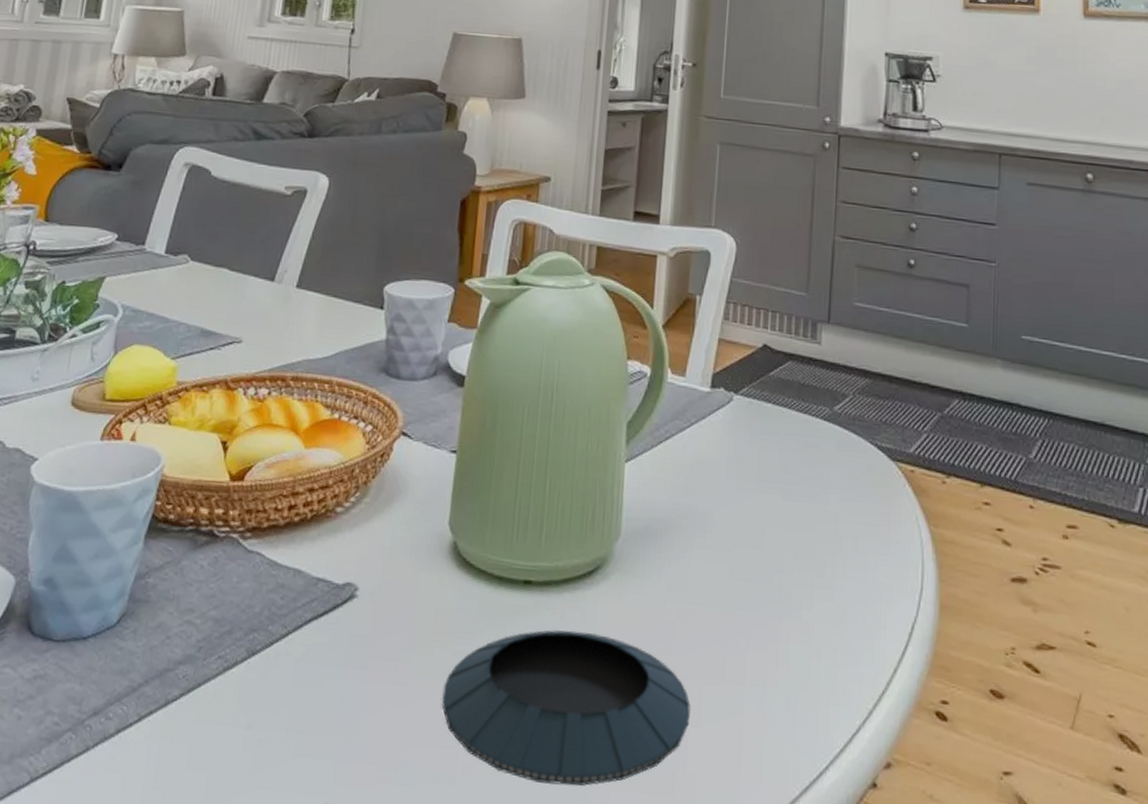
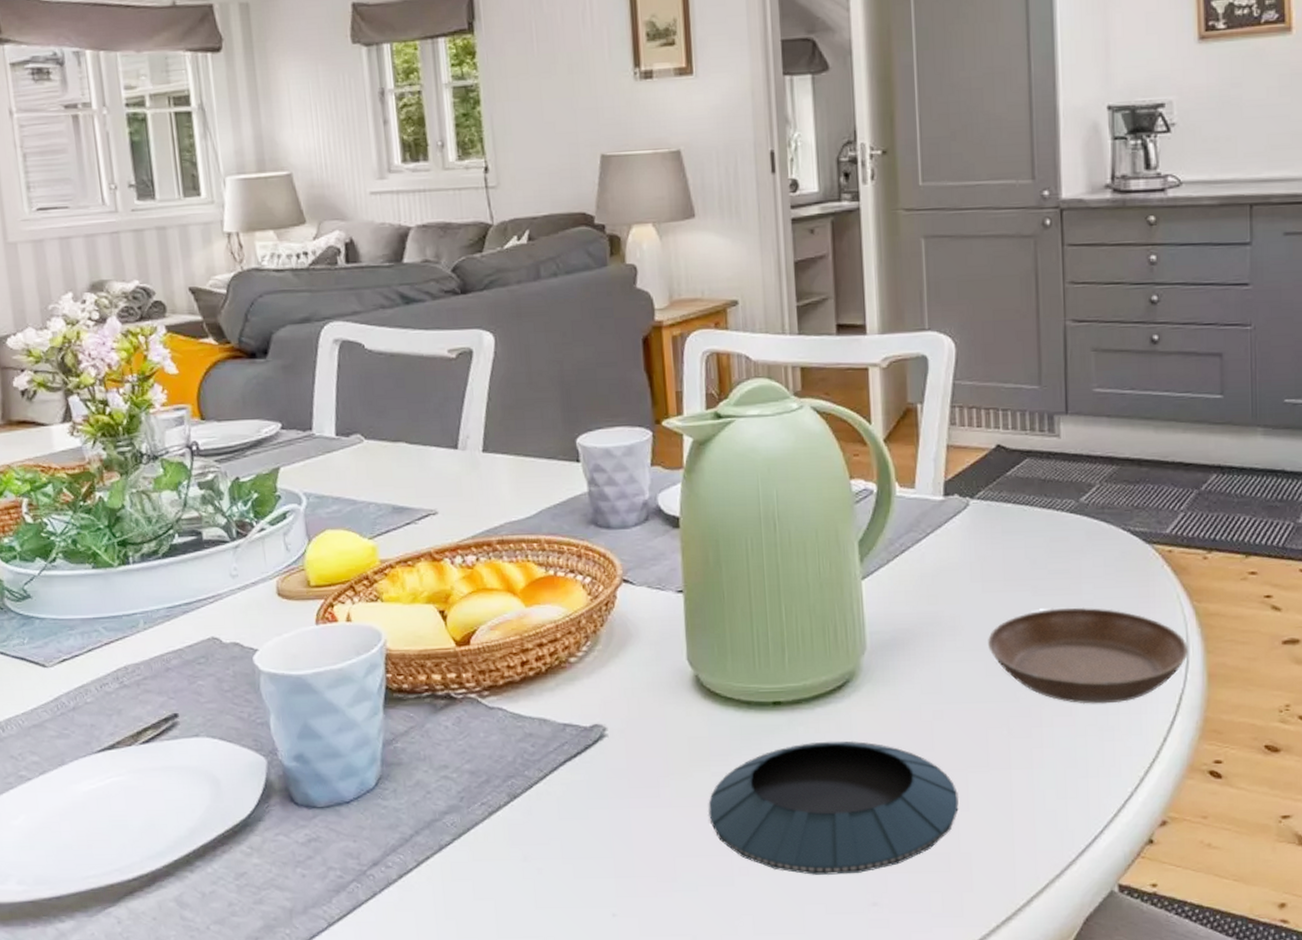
saucer: none [736,515,923,625] -> present [988,607,1188,704]

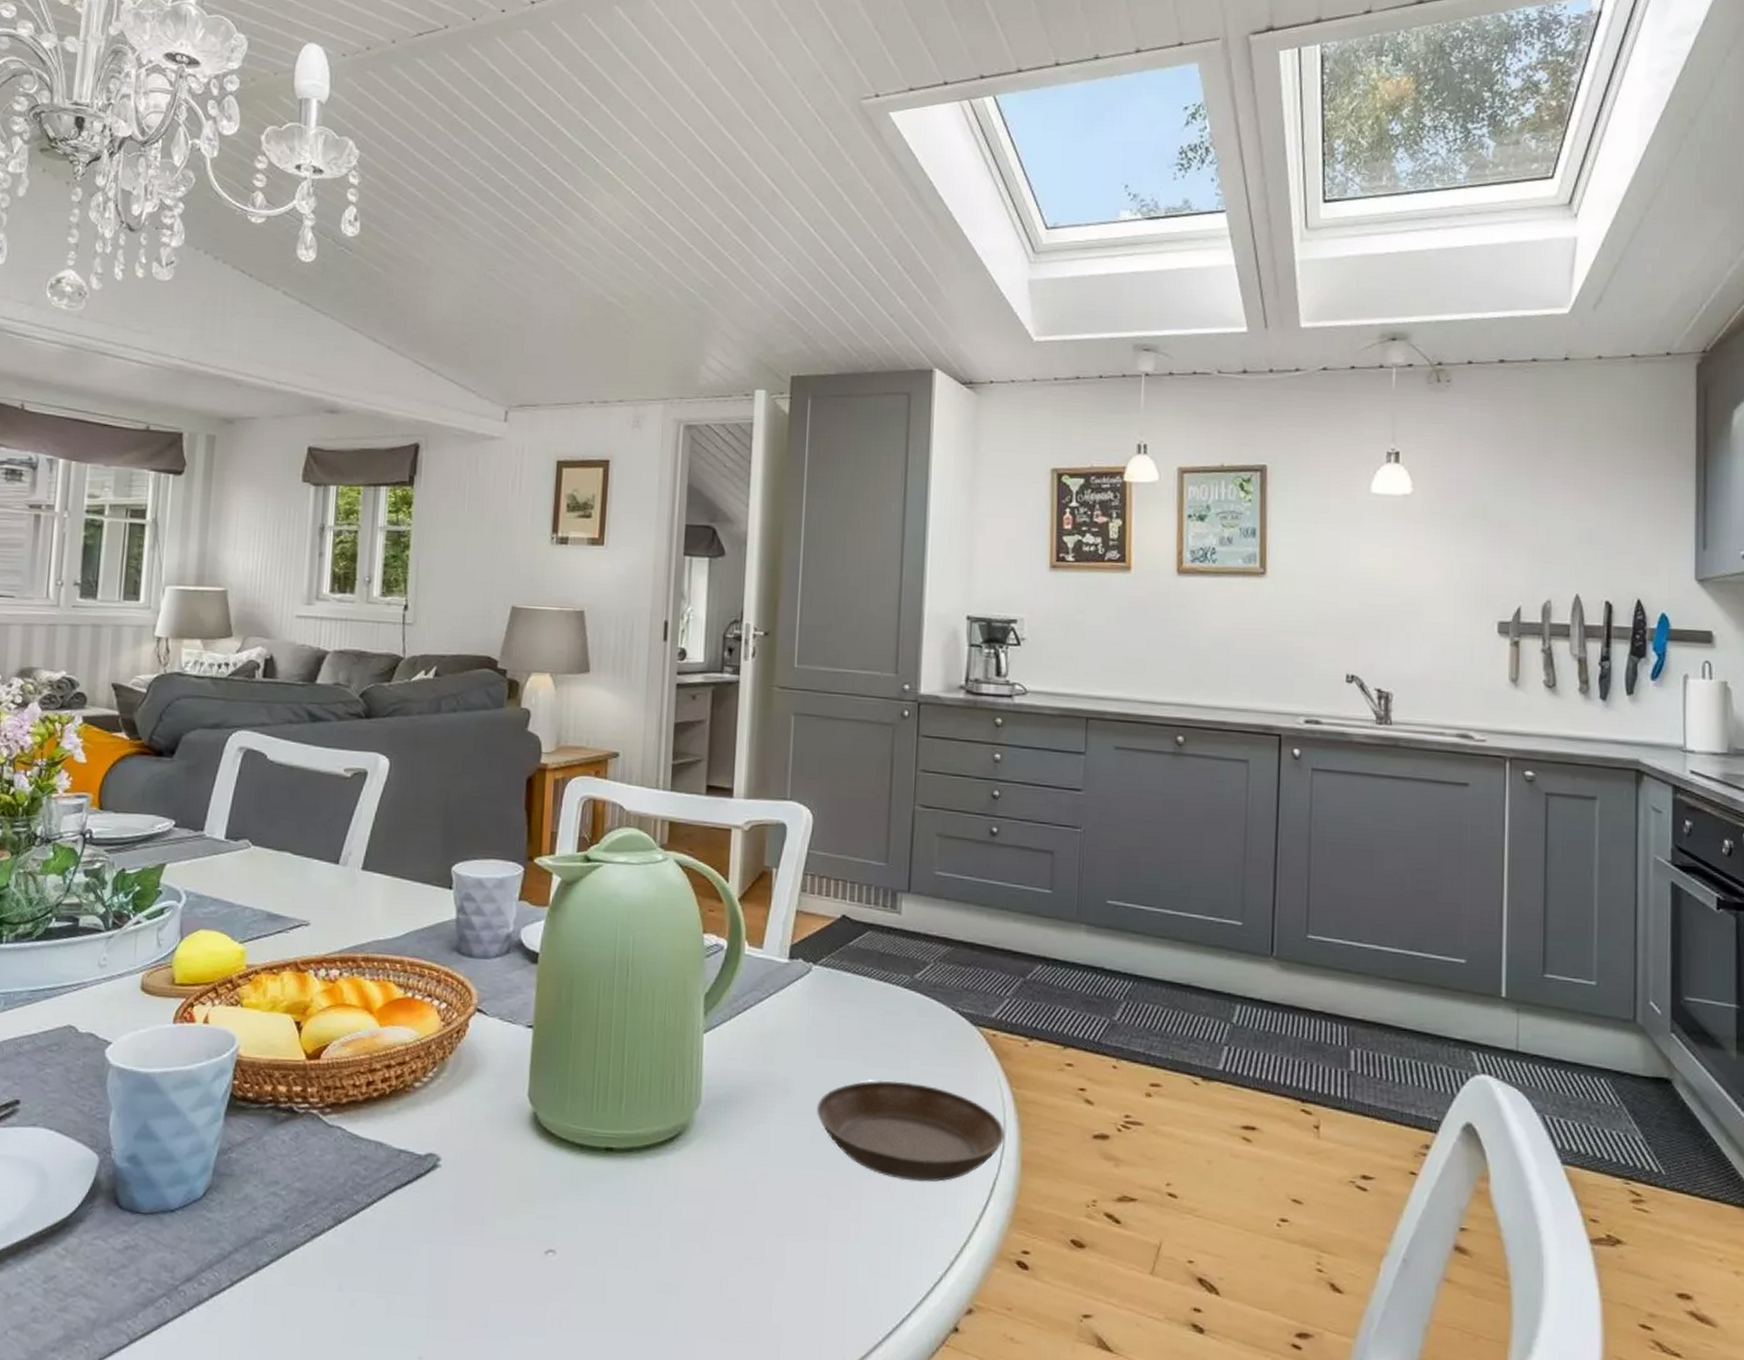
saucer: present [708,740,959,875] -> none [528,1193,774,1337]

